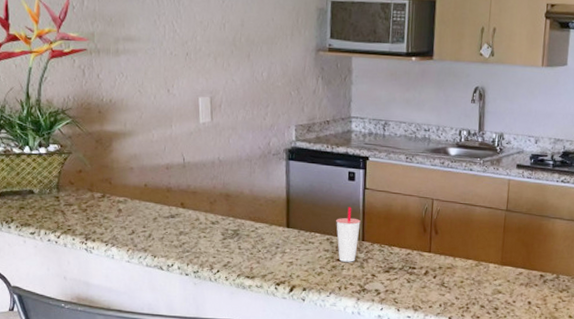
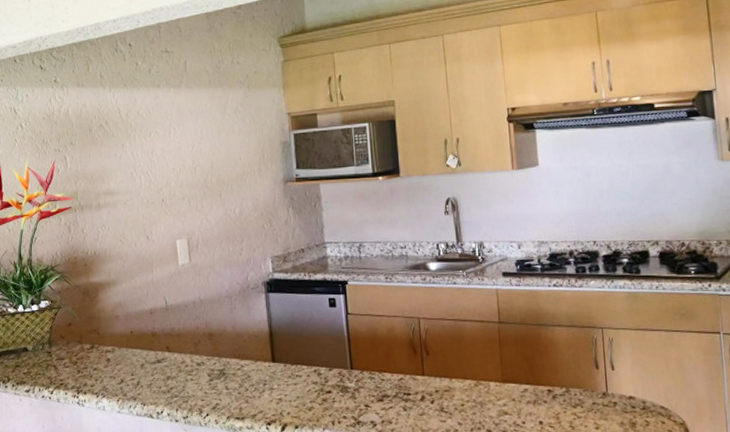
cup: present [336,207,361,262] -> none [321,335,347,394]

